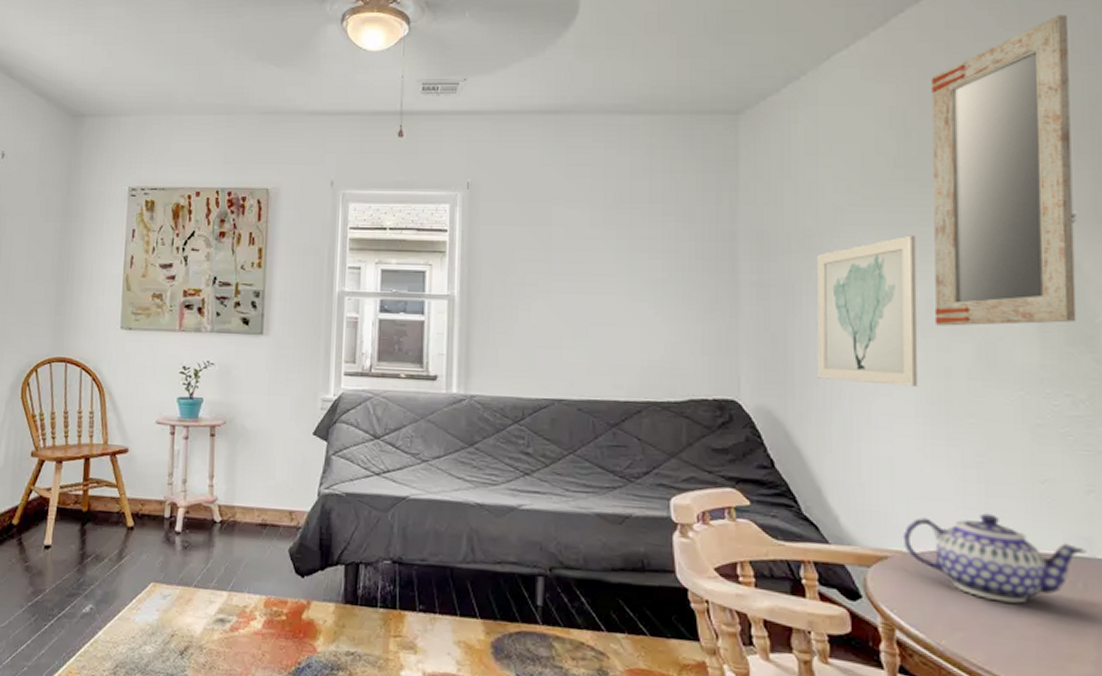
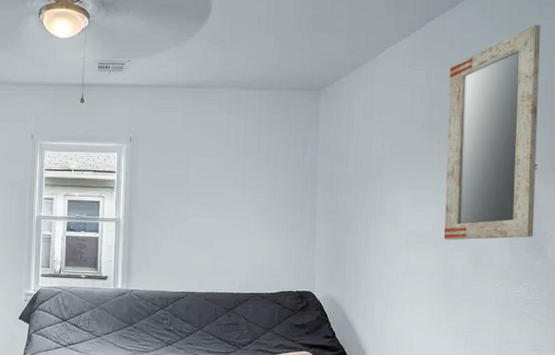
wall art: present [816,235,919,386] -> none [365,177,434,281]

